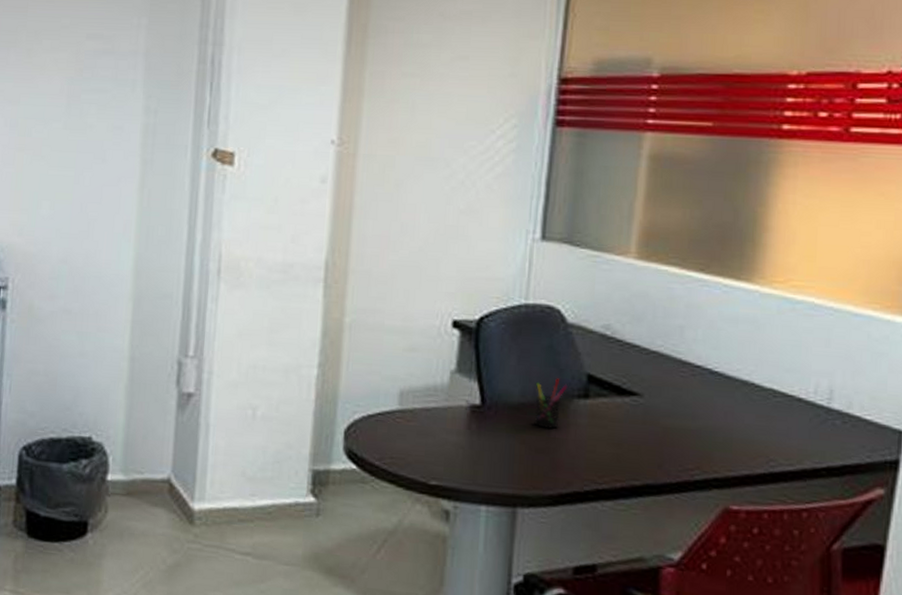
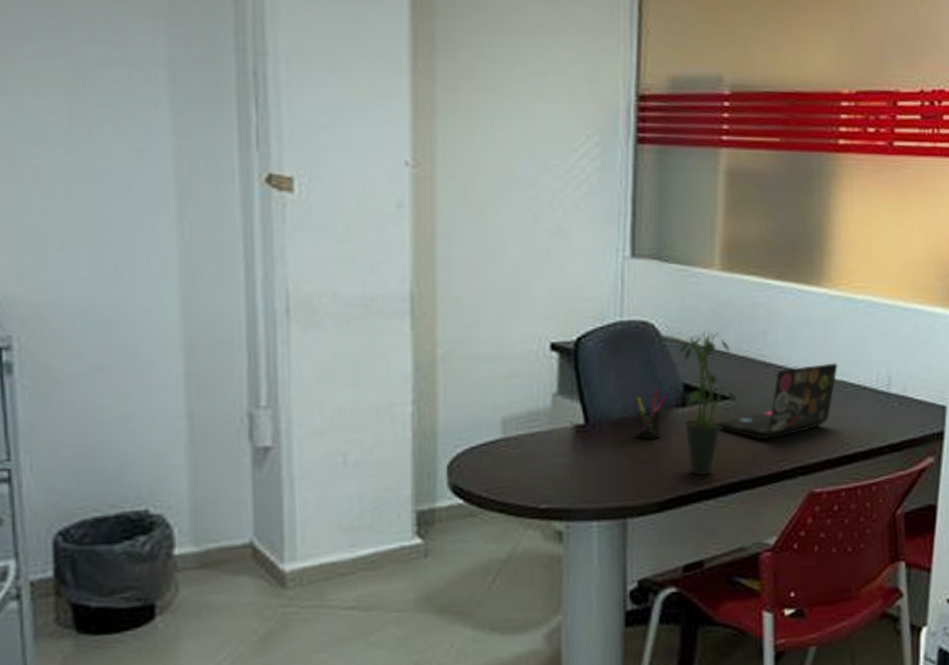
potted plant: none [586,320,646,474] -> present [680,331,737,475]
laptop: none [621,367,768,444] -> present [716,363,839,440]

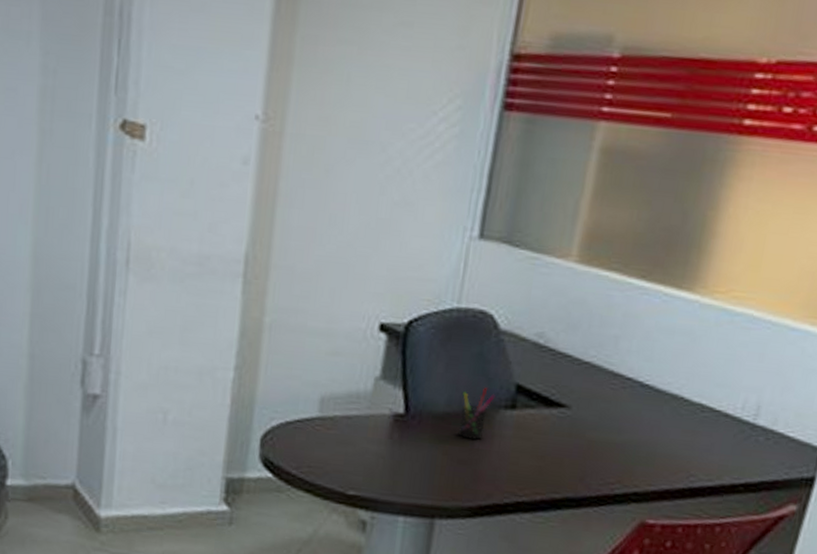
potted plant: present [680,331,737,475] -> none [509,328,575,486]
laptop: present [716,363,839,440] -> none [546,381,699,458]

